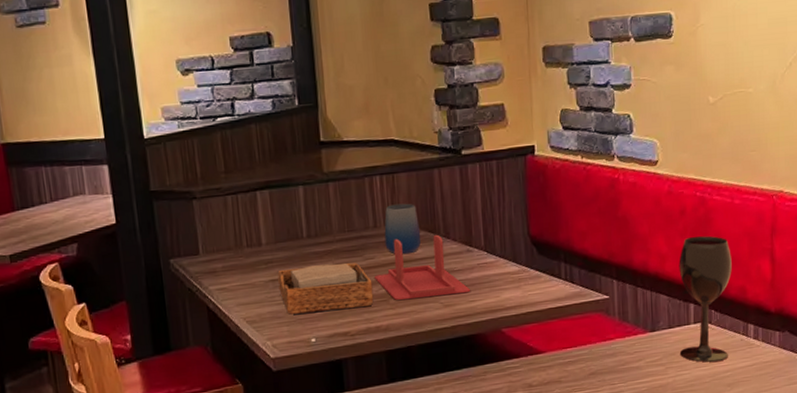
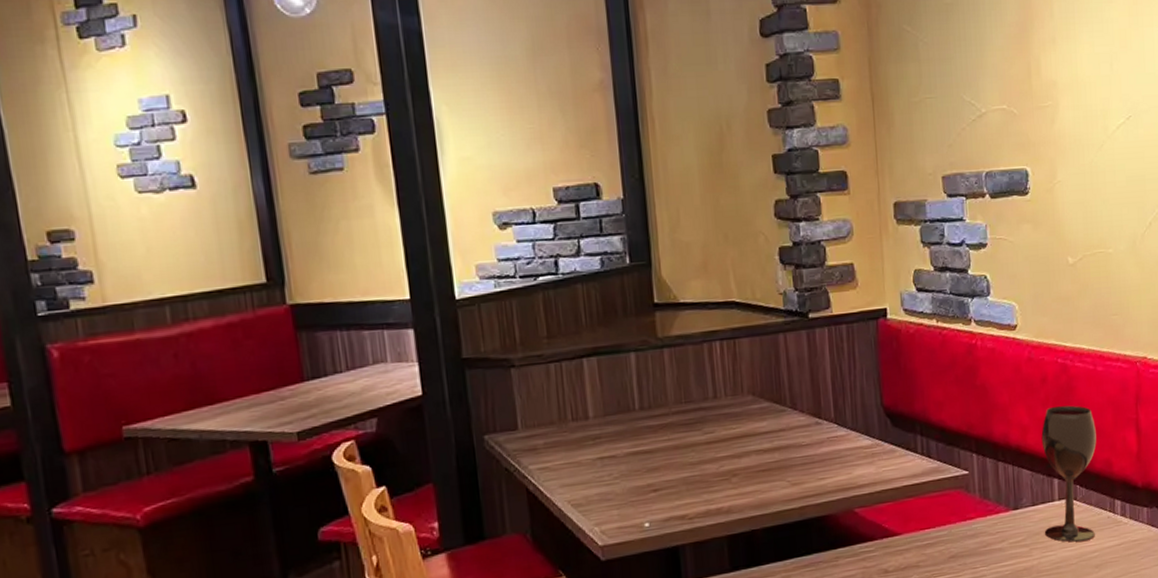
napkin holder: present [277,262,374,315] -> none [606,437,714,496]
napkin holder: present [375,234,470,301] -> none [715,405,819,480]
cup: present [384,203,422,255] -> none [725,371,766,428]

